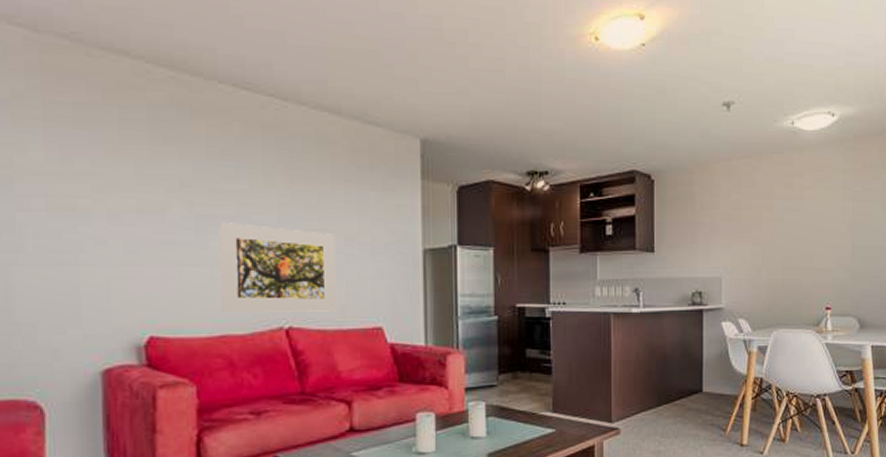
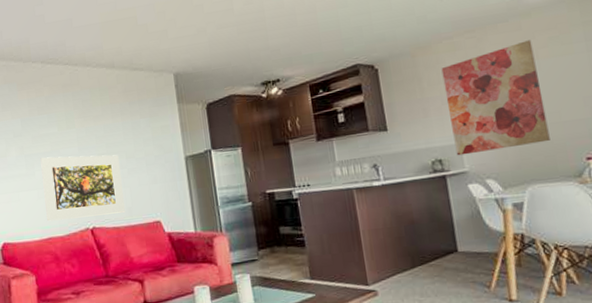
wall art: none [715,178,800,290] -> present [441,40,550,156]

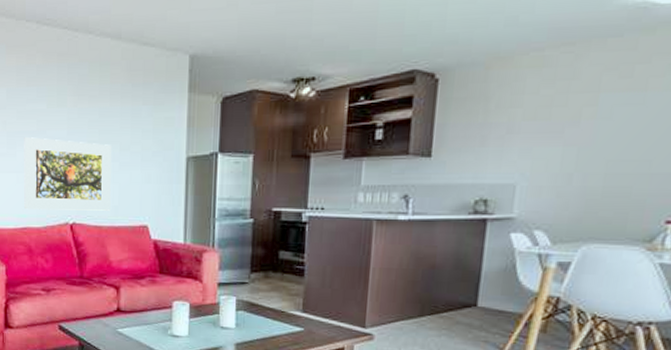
wall art: present [441,40,550,156] -> none [507,64,646,198]

